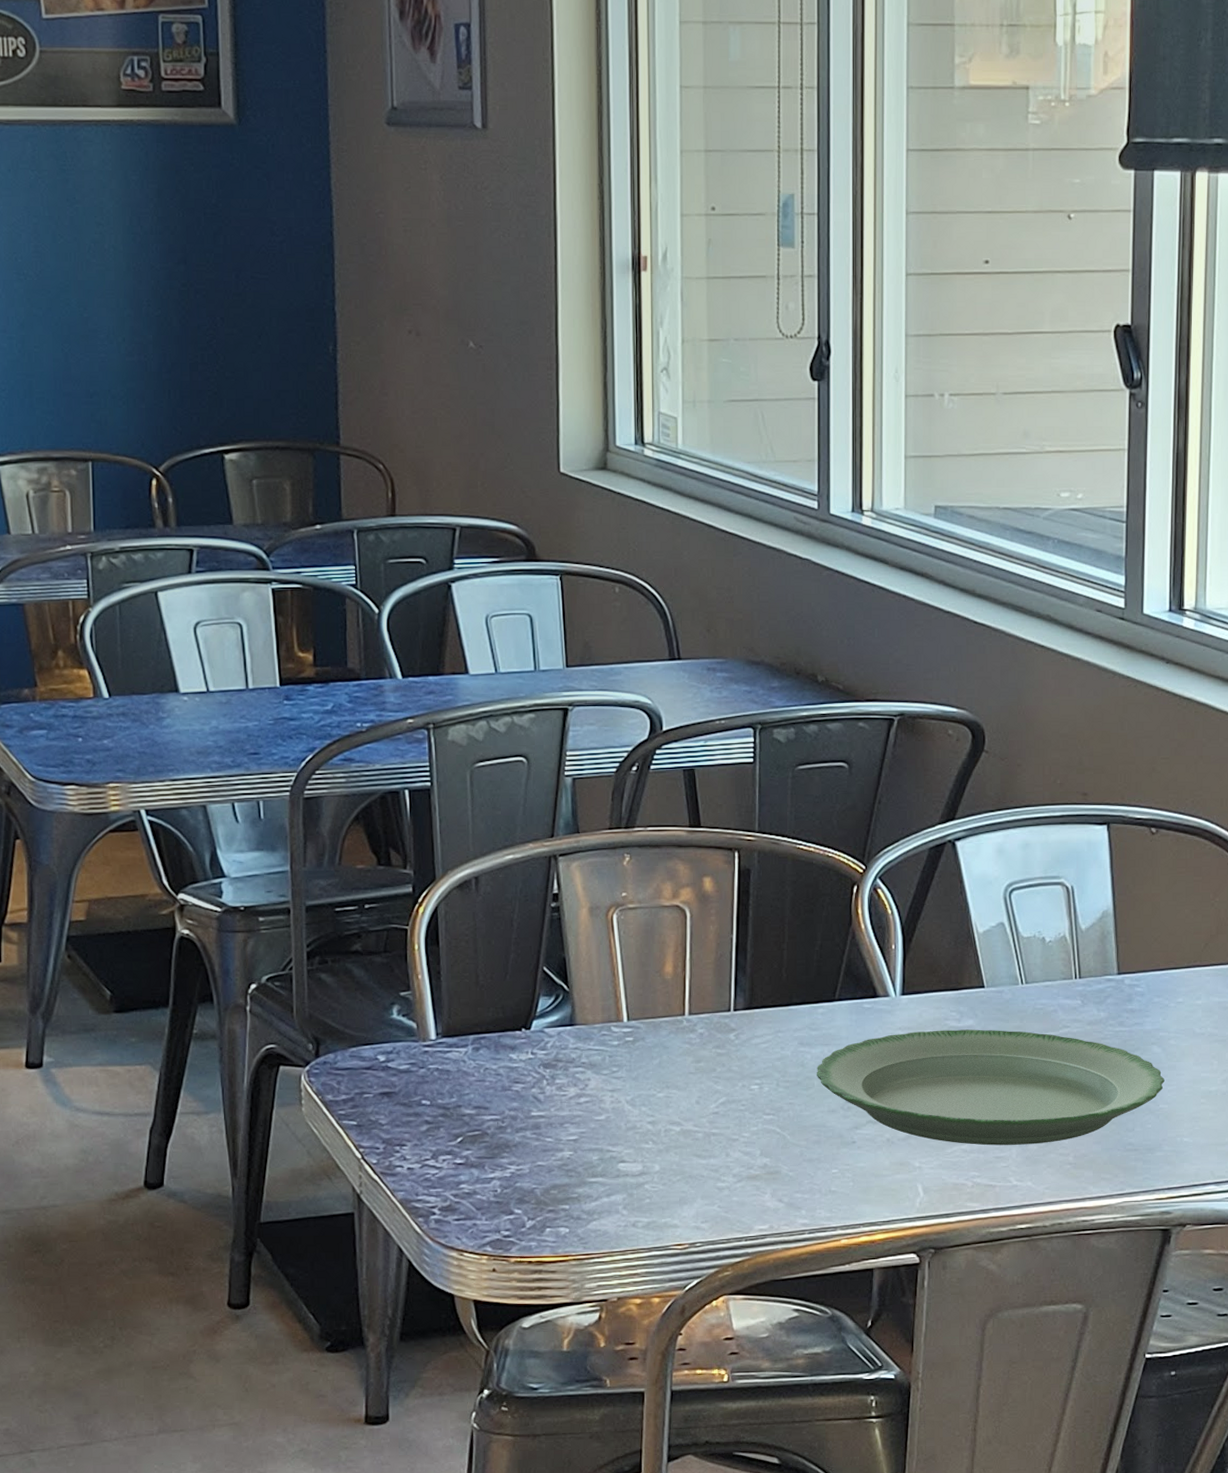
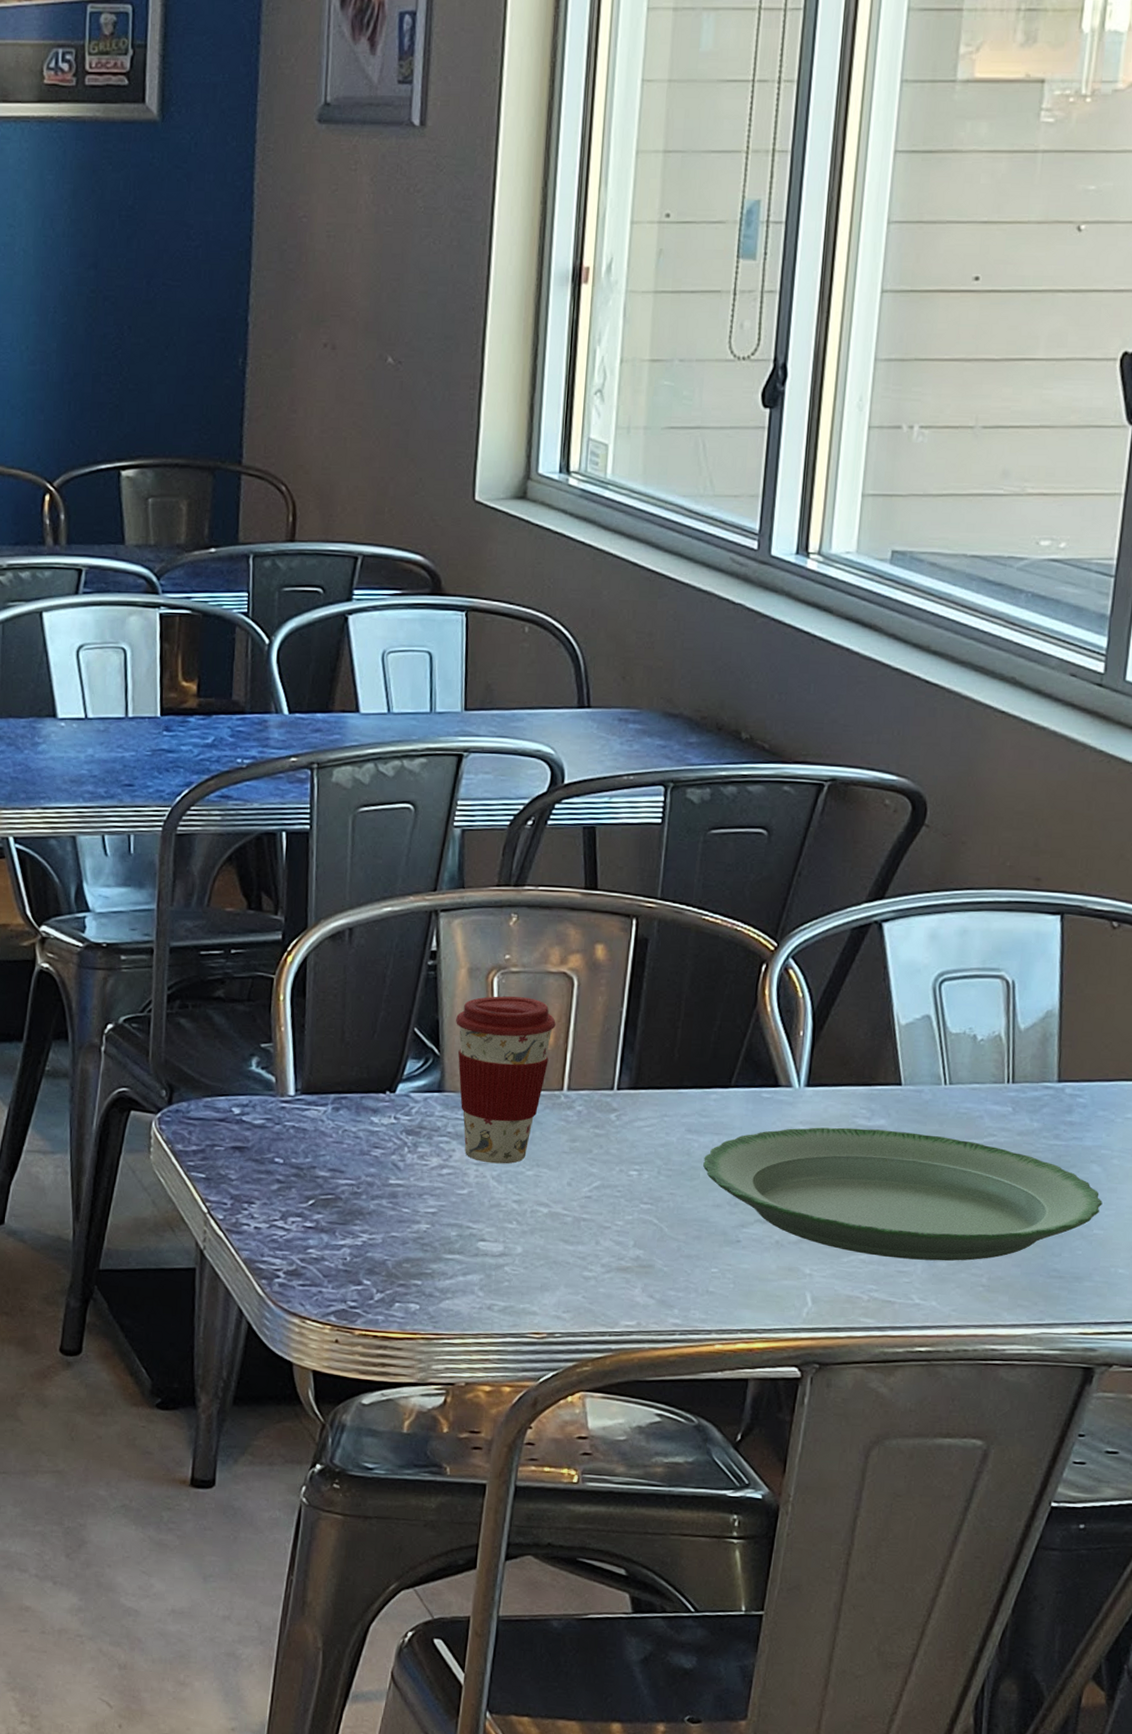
coffee cup: none [581,931,673,1089] -> present [456,996,556,1164]

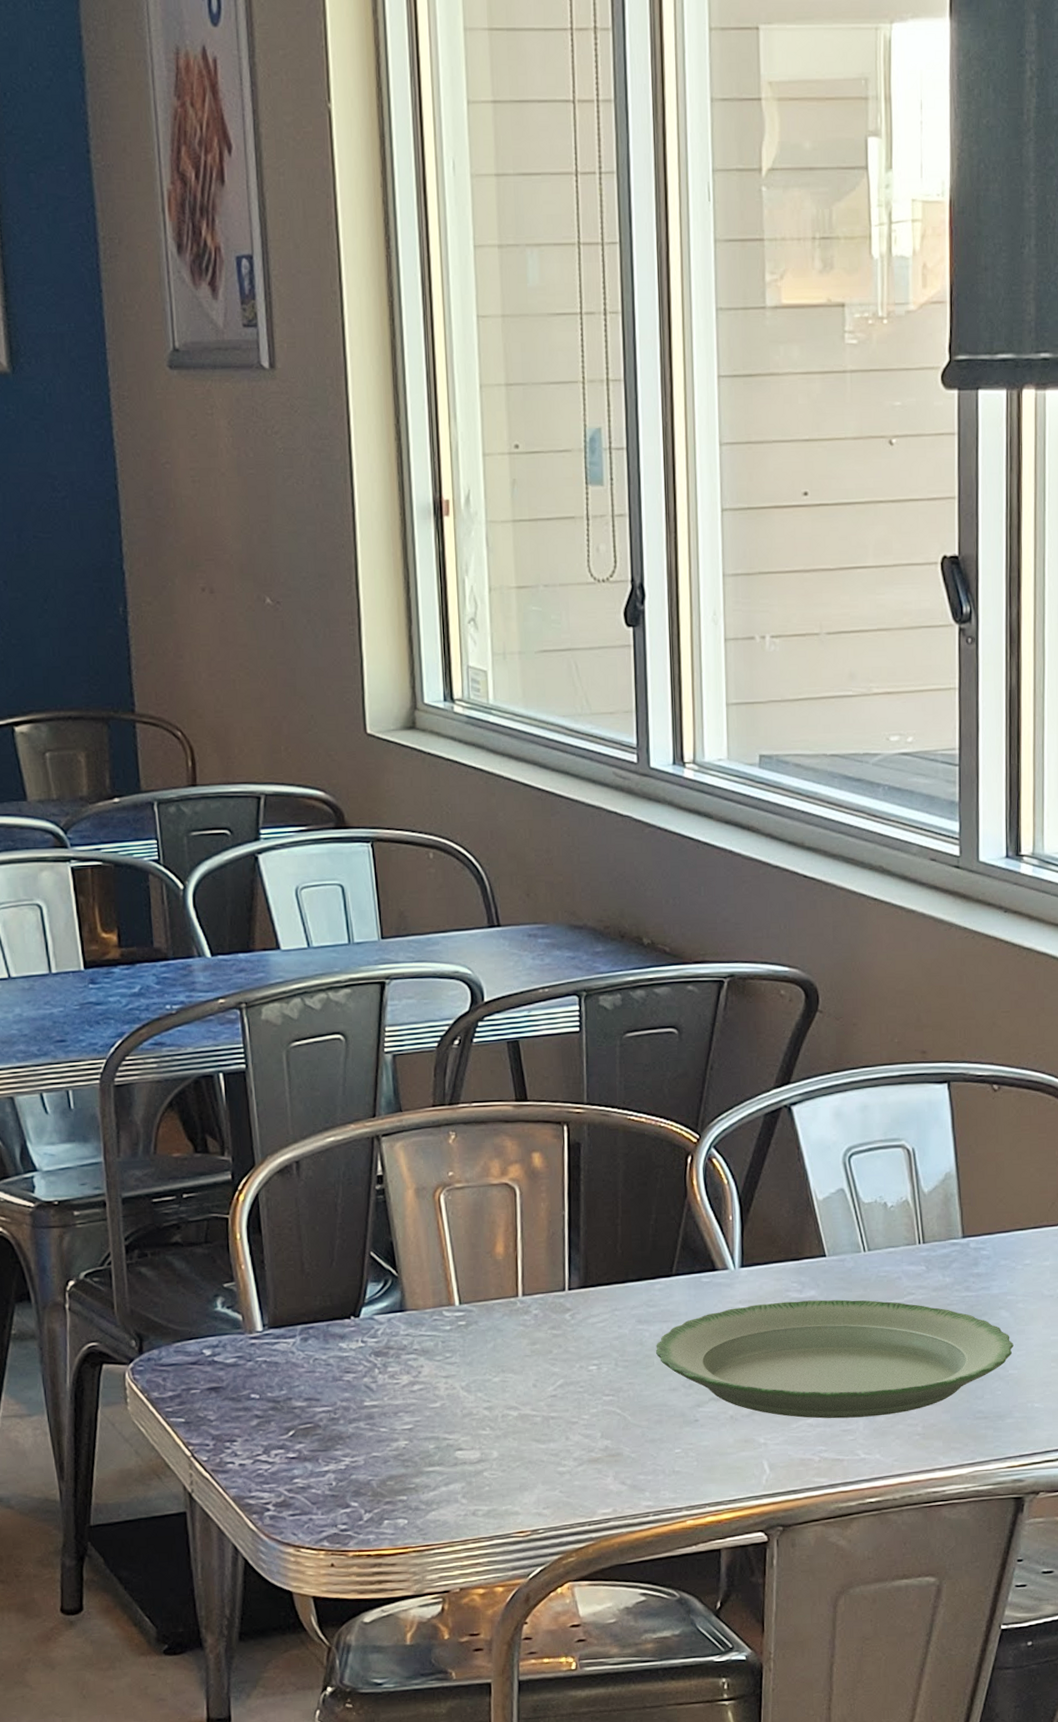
coffee cup: present [456,996,556,1164] -> none [409,1211,504,1375]

